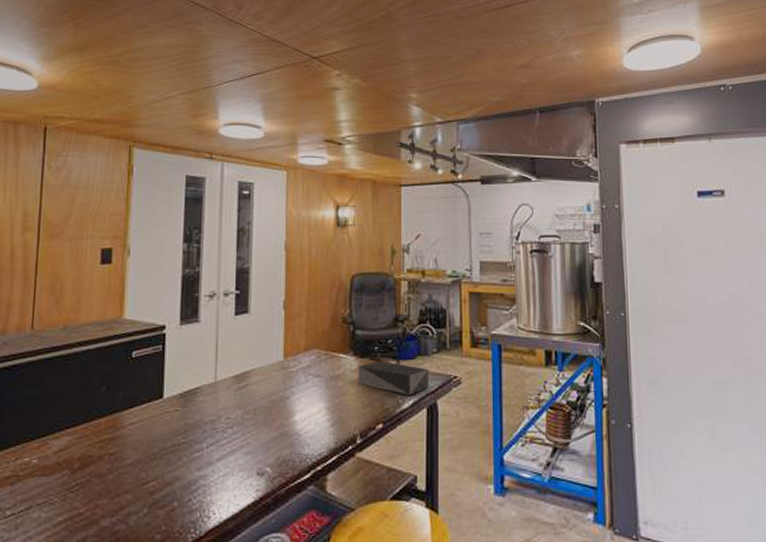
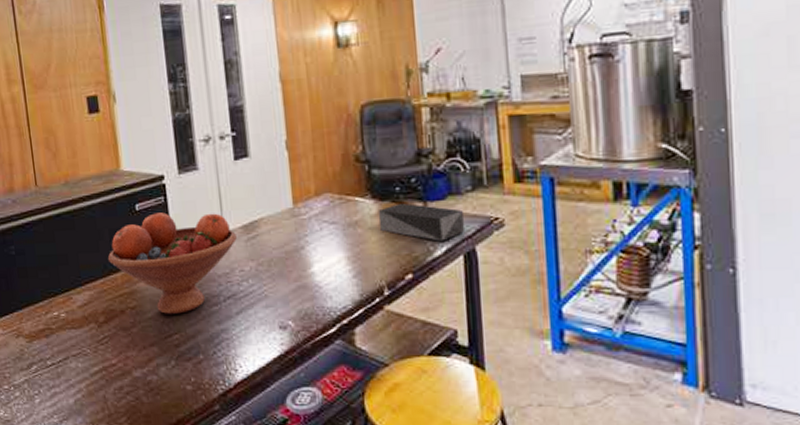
fruit bowl: none [94,360,227,460] -> present [107,212,237,314]

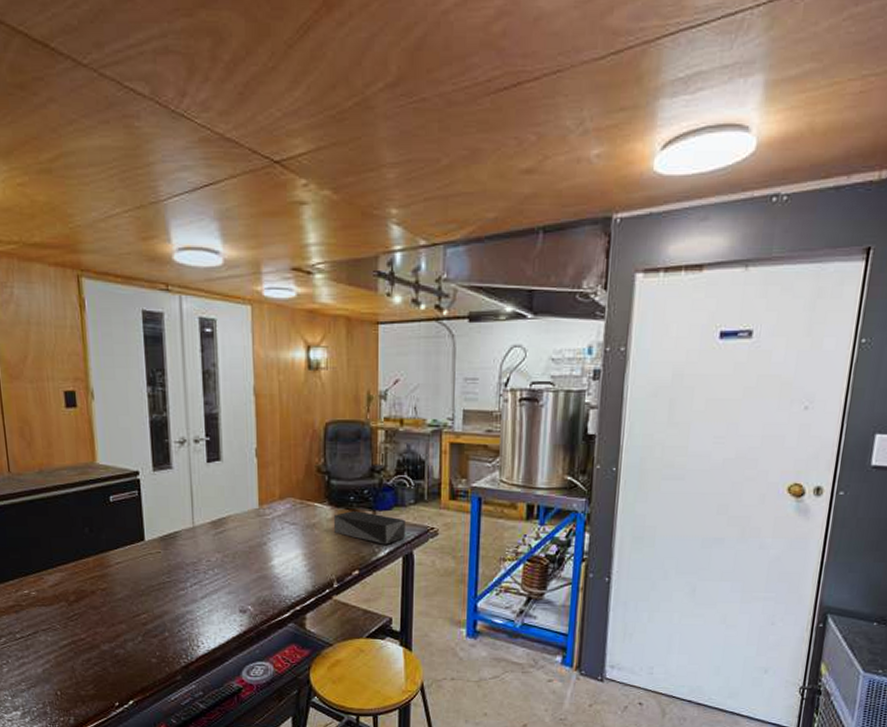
fruit bowl: present [107,212,237,314] -> none [80,505,205,596]

